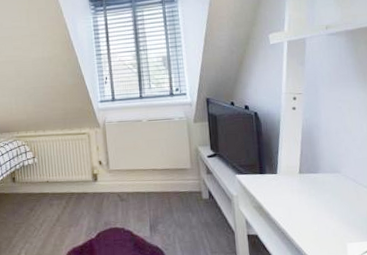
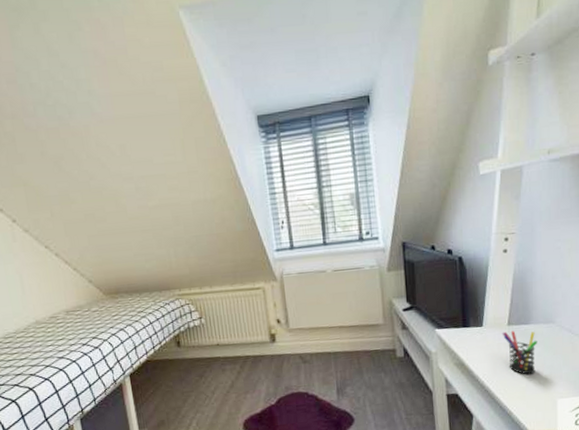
pen holder: none [294,178,326,219] -> present [502,330,538,375]

